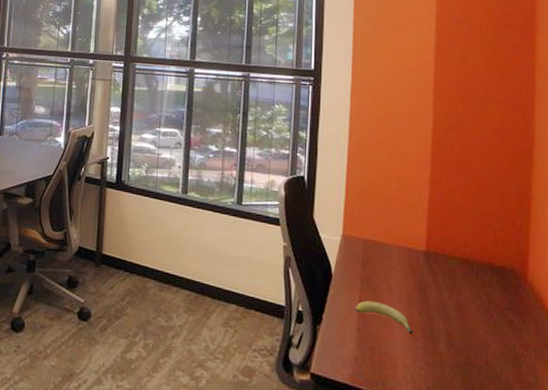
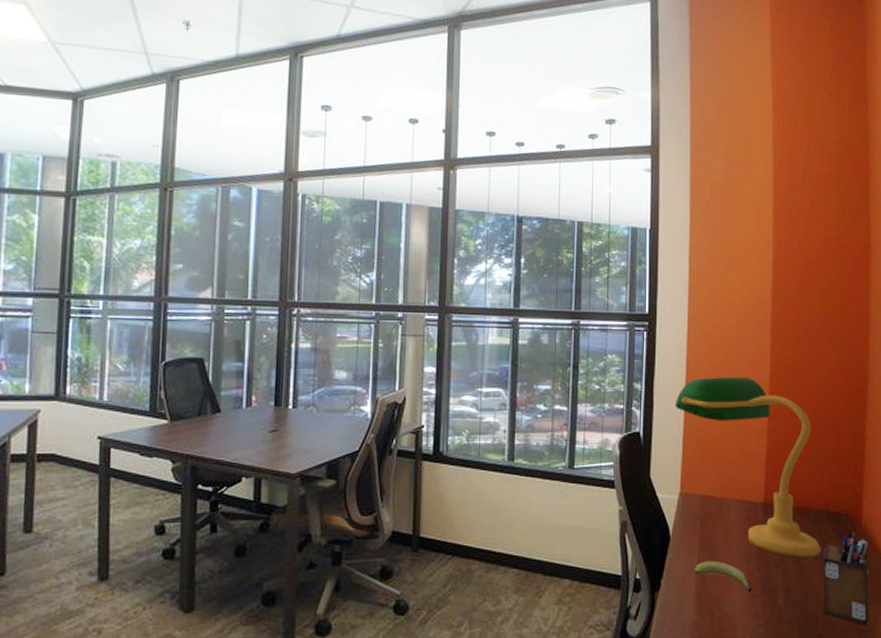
desk lamp: none [339,130,485,309] -> present [675,376,821,558]
desk organizer: none [487,286,536,381] -> present [823,531,869,626]

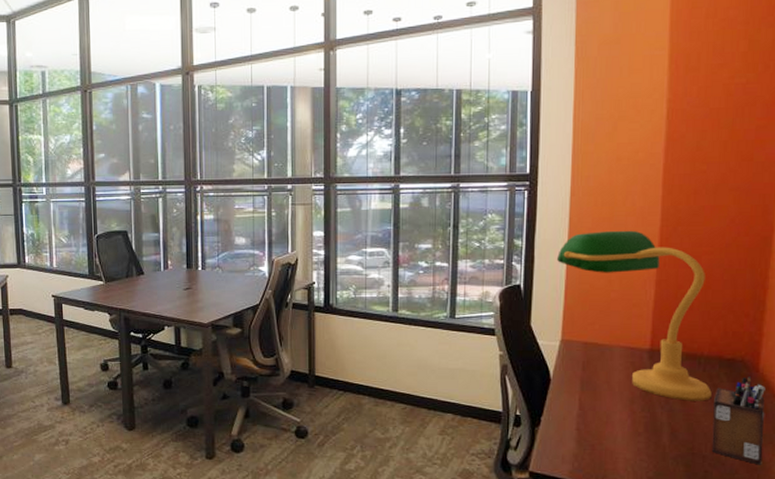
fruit: present [693,561,753,592] -> none [574,401,636,430]

